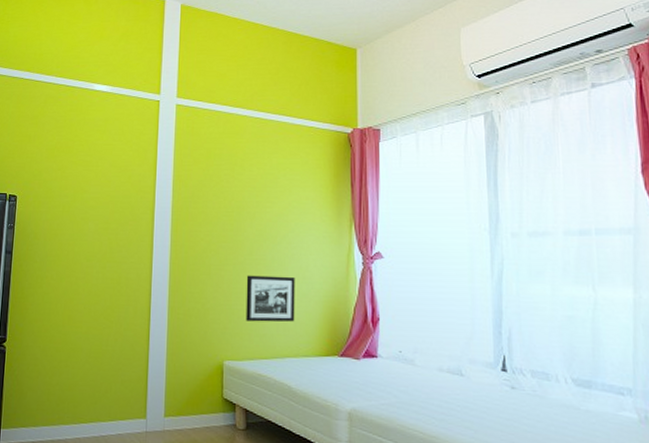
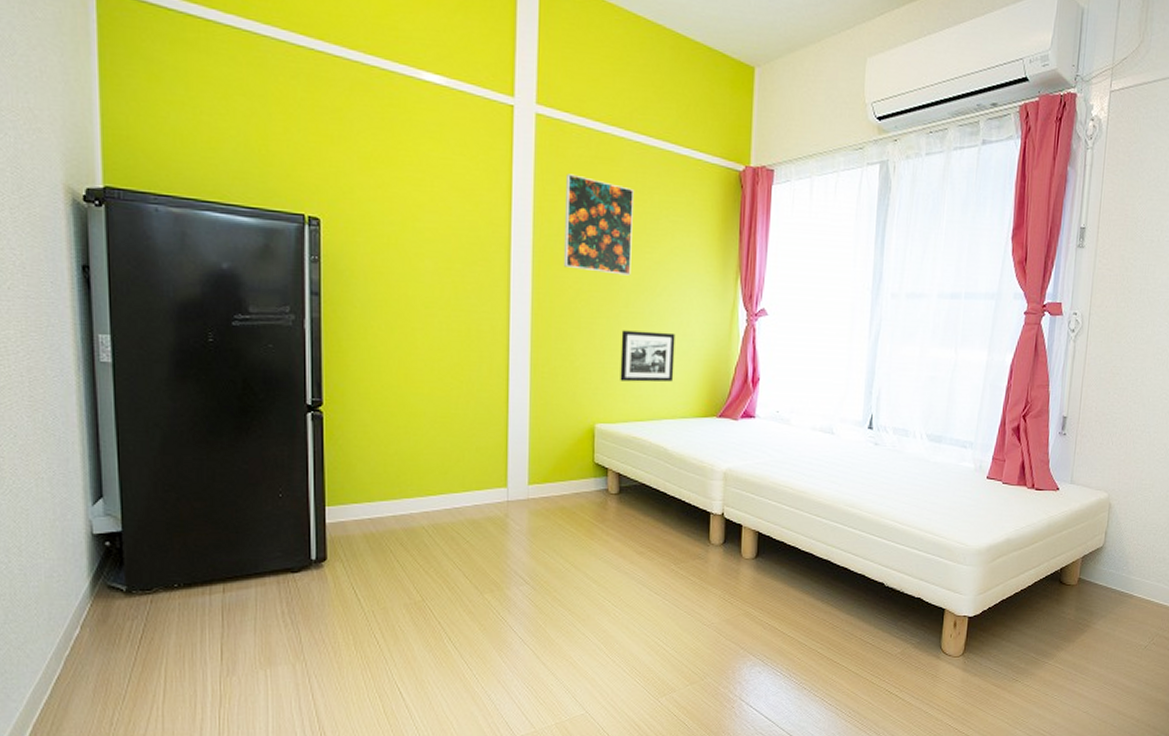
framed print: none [196,148,255,227] -> present [563,174,634,276]

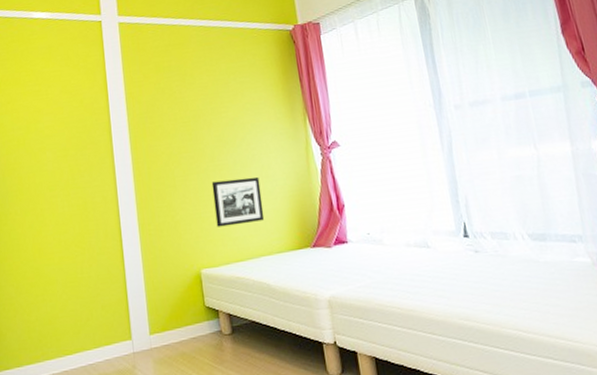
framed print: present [563,174,634,276] -> none [148,62,212,137]

